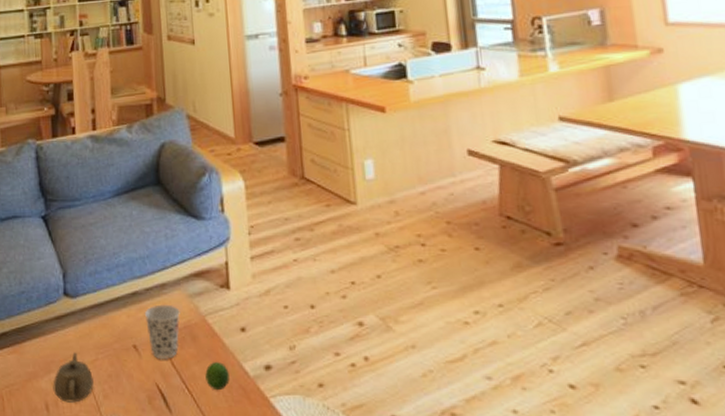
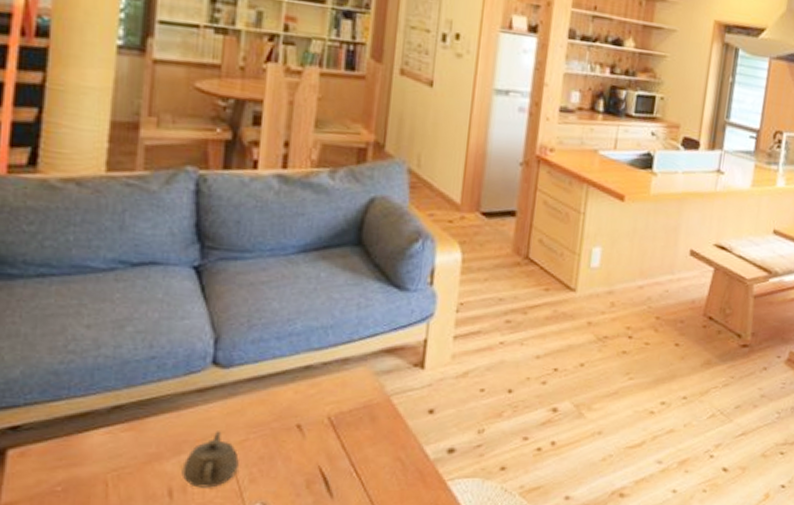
cup: present [144,304,180,360] -> none [316,381,362,442]
fruit: present [205,362,229,391] -> none [379,445,407,474]

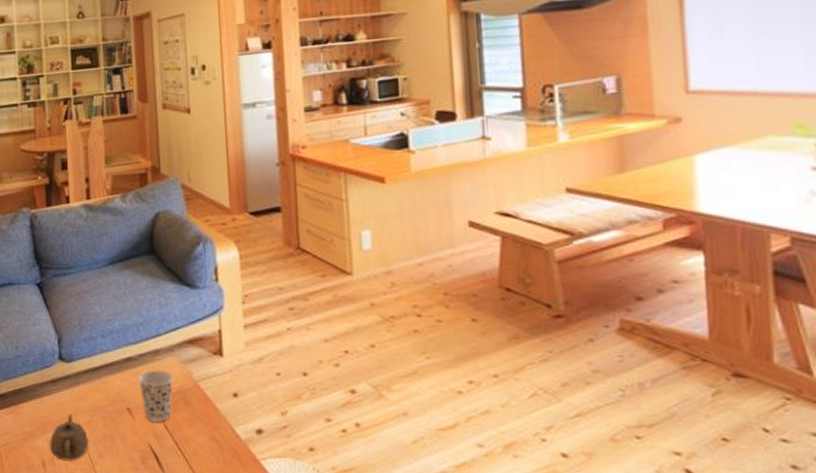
cup: none [316,381,362,442] -> present [138,370,173,423]

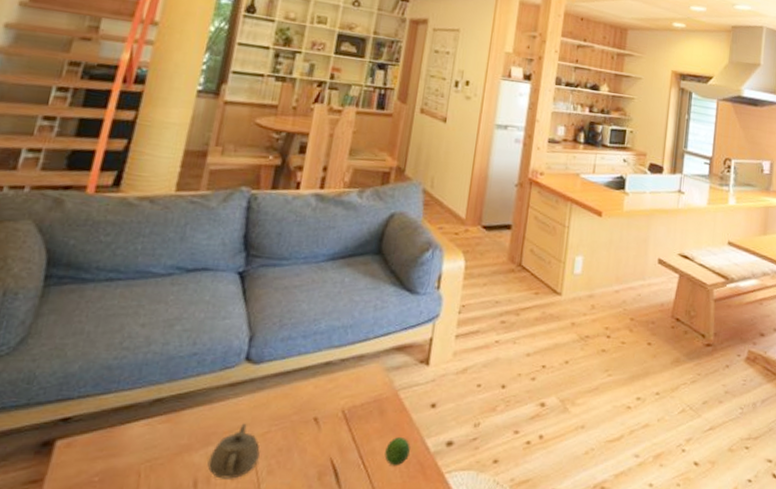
cup: present [138,370,173,423] -> none [332,376,373,434]
fruit: none [197,425,221,453] -> present [384,437,410,466]

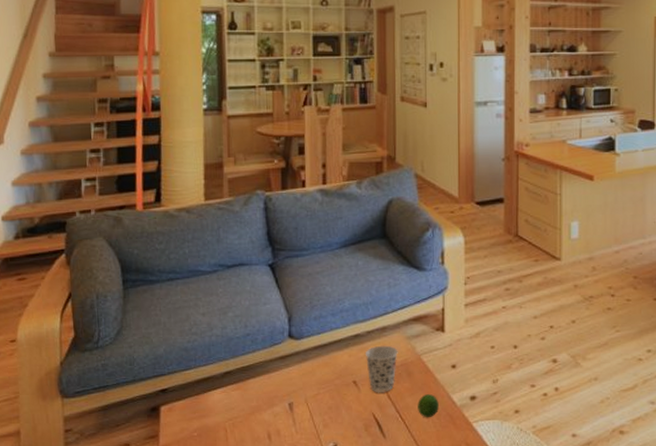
teapot: present [207,423,260,479] -> none [275,388,315,432]
cup: none [332,376,373,434] -> present [365,345,398,393]

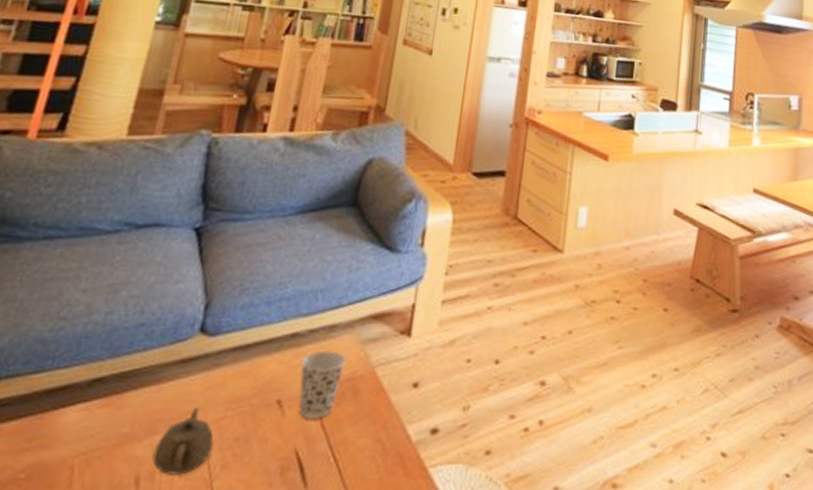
teapot: none [275,388,315,432] -> present [151,407,214,475]
fruit: present [418,394,439,418] -> none [358,424,389,459]

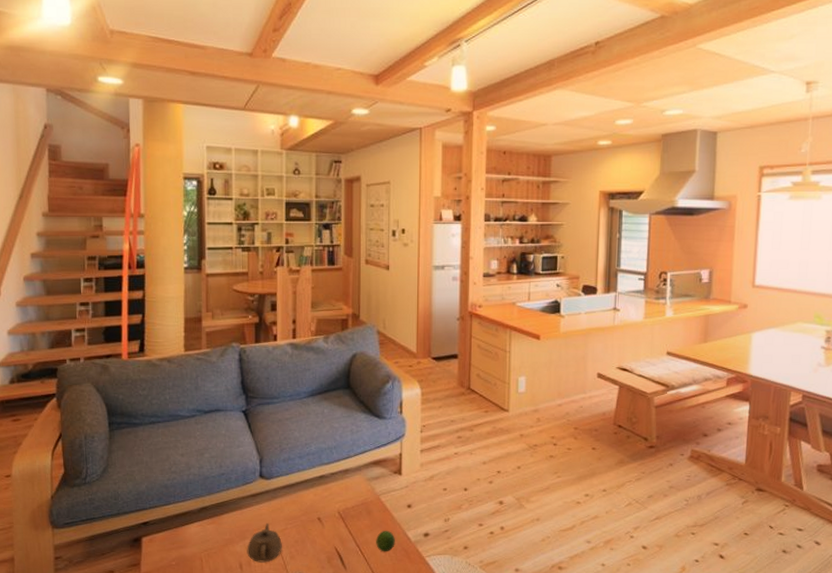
cup: present [298,350,346,420] -> none [329,486,359,529]
fruit: none [358,424,389,459] -> present [376,531,395,552]

